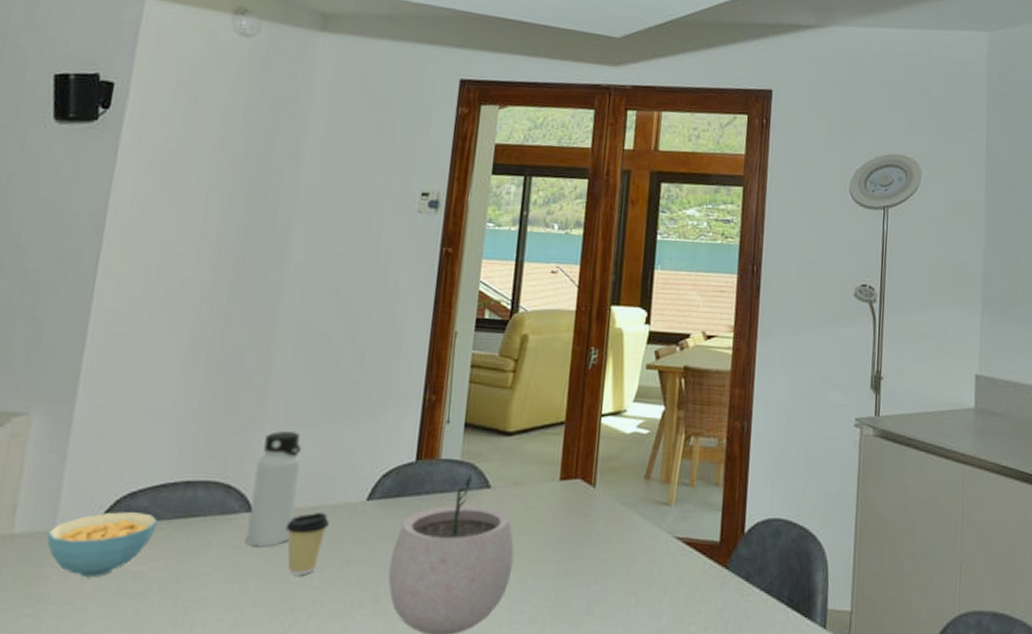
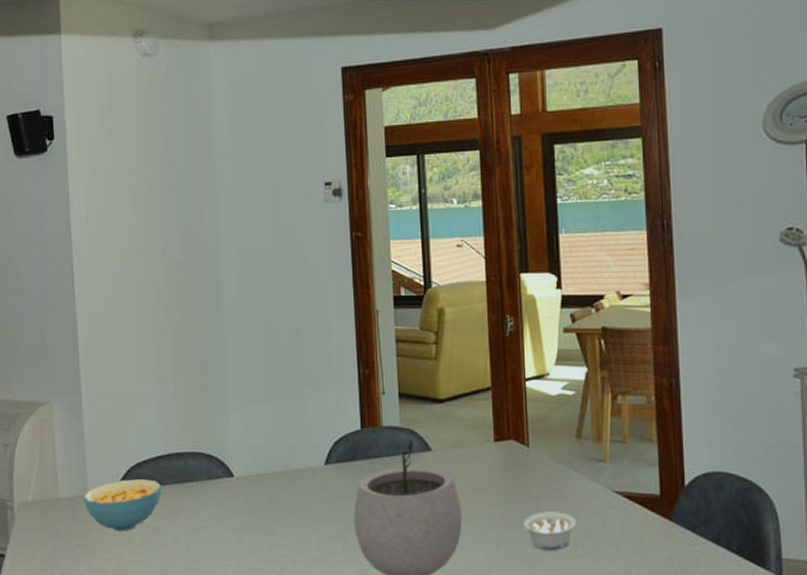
water bottle: present [246,431,301,547] -> none [228,408,267,506]
coffee cup: present [285,511,329,576] -> none [262,475,297,529]
legume: none [575,558,633,601] -> present [522,511,577,550]

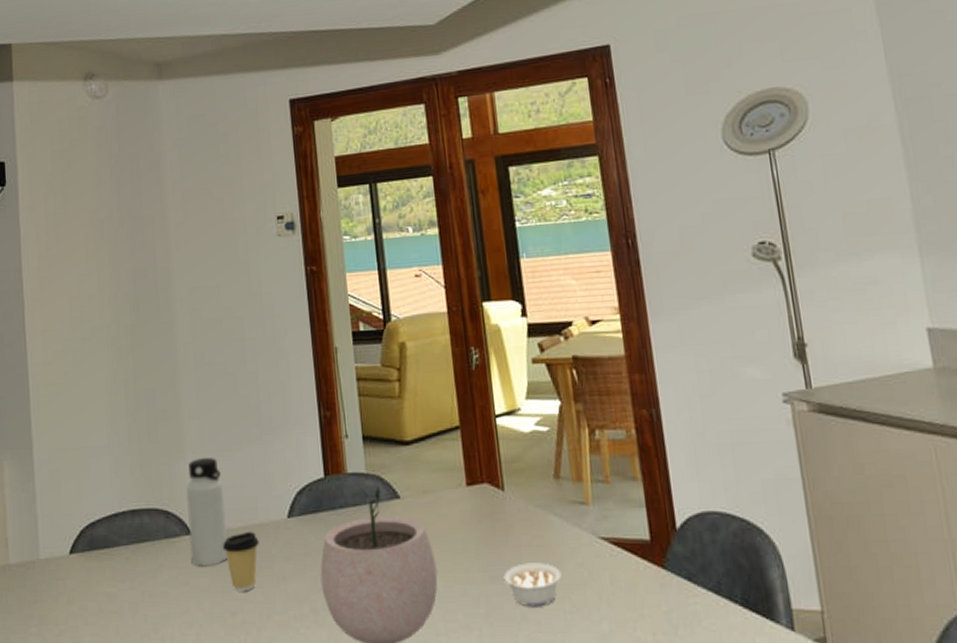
cereal bowl: present [84,479,162,532] -> none [35,540,117,600]
water bottle: none [228,408,267,506] -> present [185,458,228,567]
coffee cup: none [262,475,297,529] -> present [222,531,259,592]

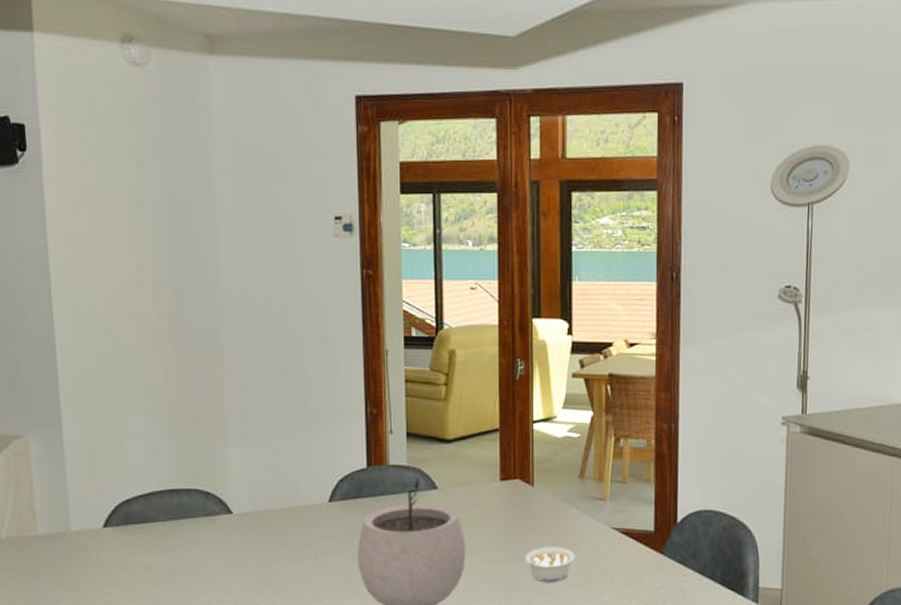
water bottle: present [185,458,228,567] -> none [226,445,268,542]
coffee cup: present [222,531,259,592] -> none [262,512,299,565]

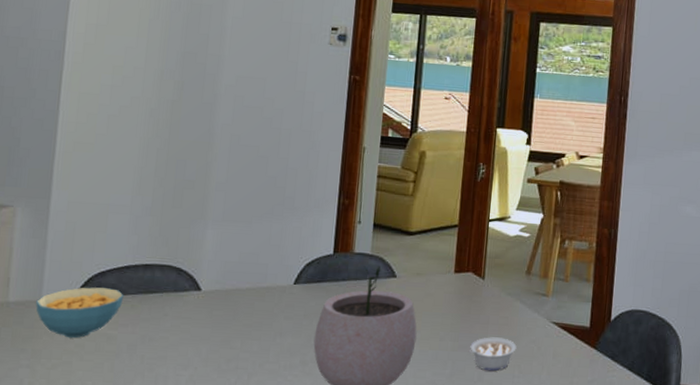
cereal bowl: none [66,516,154,569] -> present [36,287,124,339]

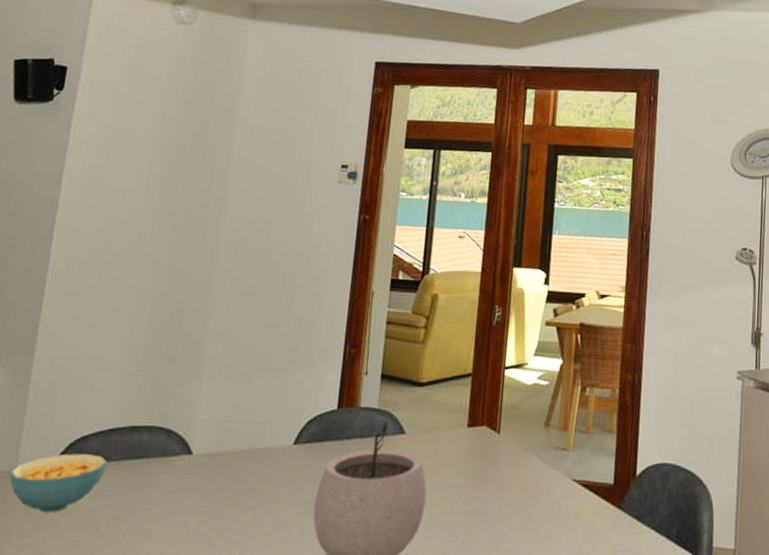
legume: present [468,337,517,372] -> none [482,498,535,538]

